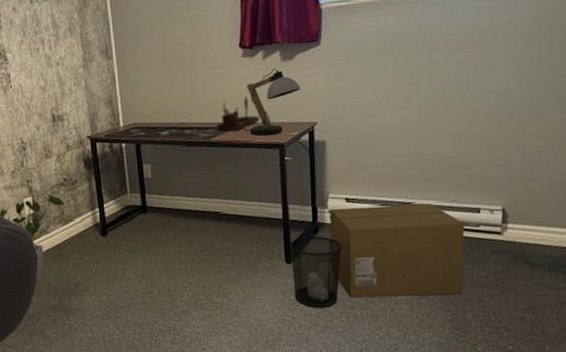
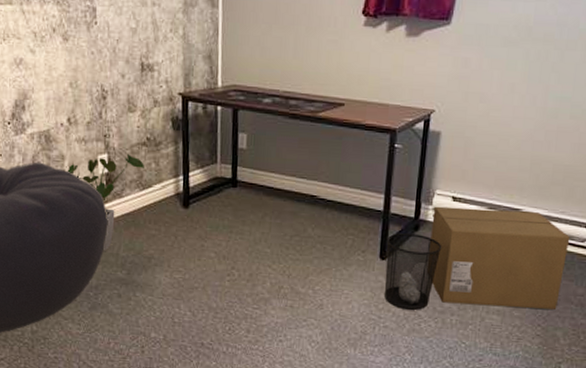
desk organizer: present [216,97,260,131] -> none [325,71,374,109]
desk lamp: present [244,68,301,136] -> none [355,44,423,118]

